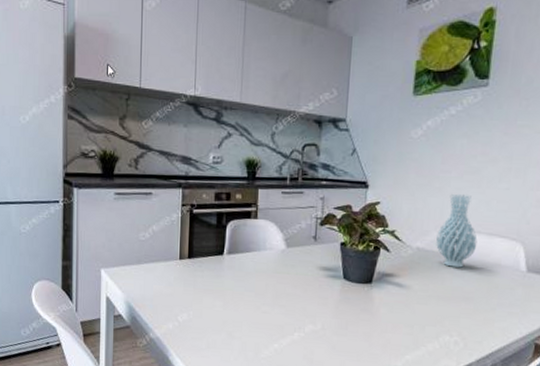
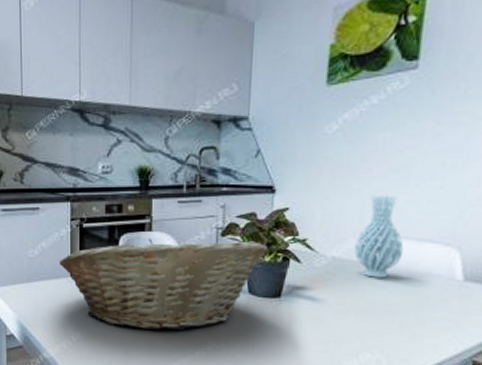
fruit basket: none [169,226,362,313] -> present [60,239,269,330]

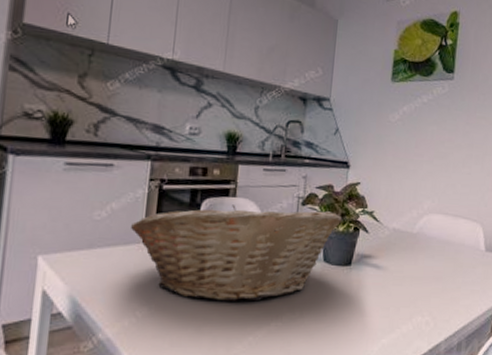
vase: present [354,196,404,278] -> none [410,177,445,248]

